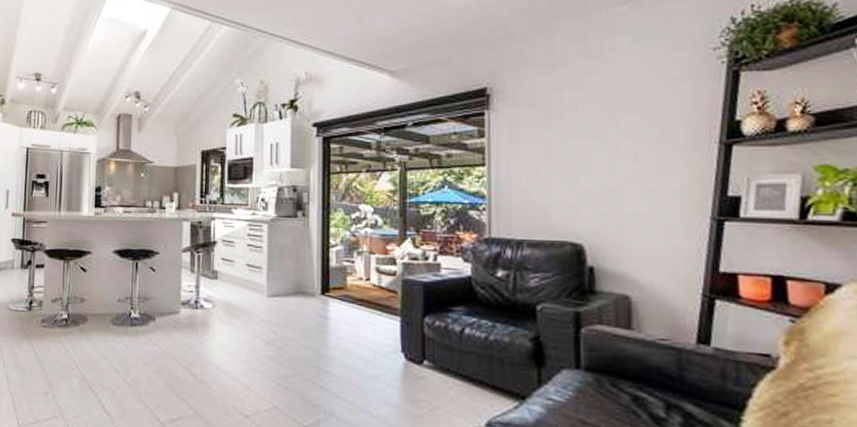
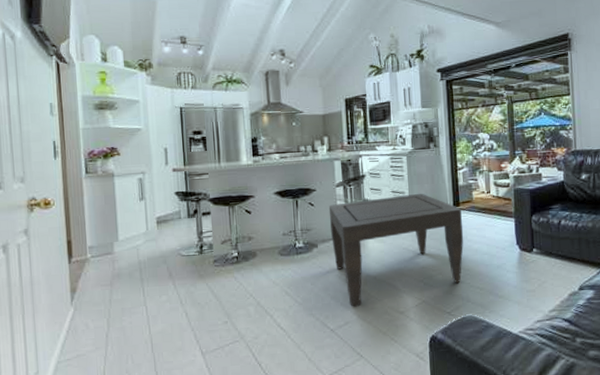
coffee table: none [171,270,332,400] -> present [328,193,464,307]

